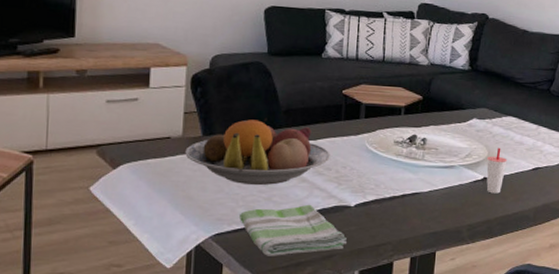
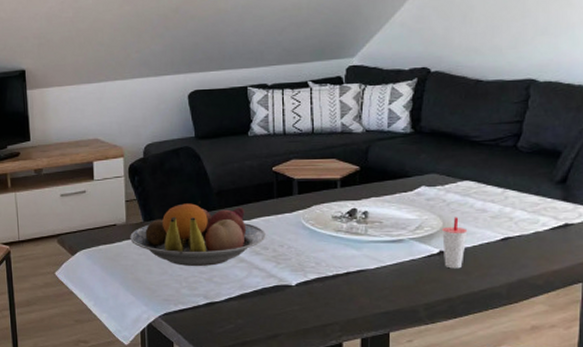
dish towel: present [240,204,347,256] -> none [184,284,291,335]

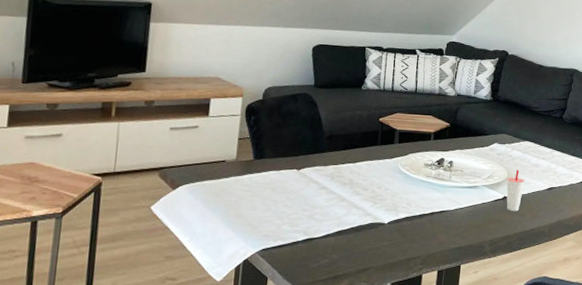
fruit bowl: present [130,200,266,267] -> none [238,143,367,205]

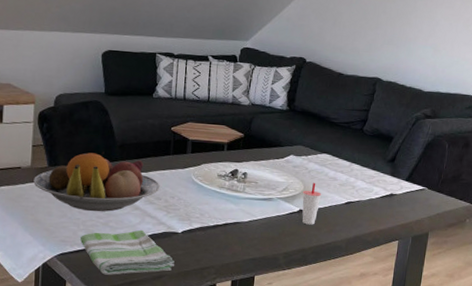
fruit bowl: none [238,143,367,205] -> present [33,151,160,212]
dish towel: none [284,221,380,270] -> present [81,230,174,275]

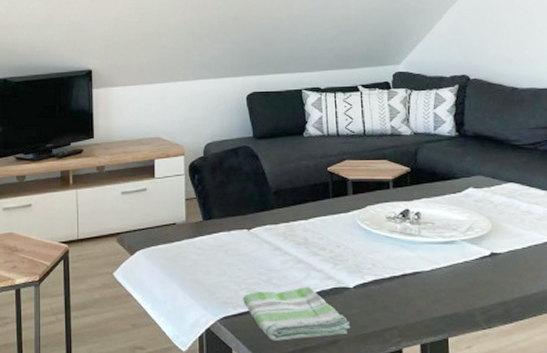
fruit bowl: present [33,151,160,212] -> none [189,200,323,268]
cup: present [302,182,322,225] -> none [492,218,516,271]

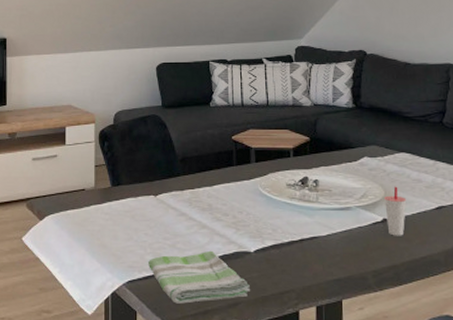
cup: none [492,218,516,271] -> present [384,186,407,236]

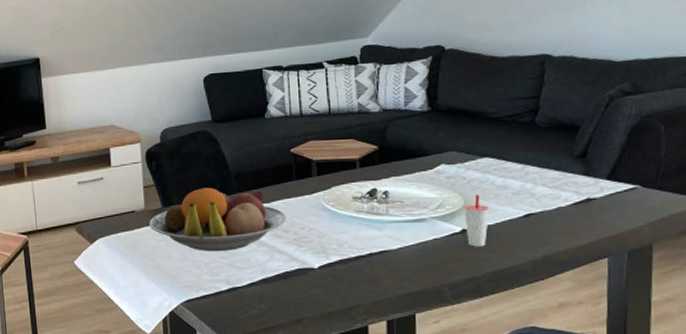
fruit bowl: none [98,167,226,233] -> present [149,184,286,252]
dish towel: present [148,250,250,304] -> none [206,268,315,321]

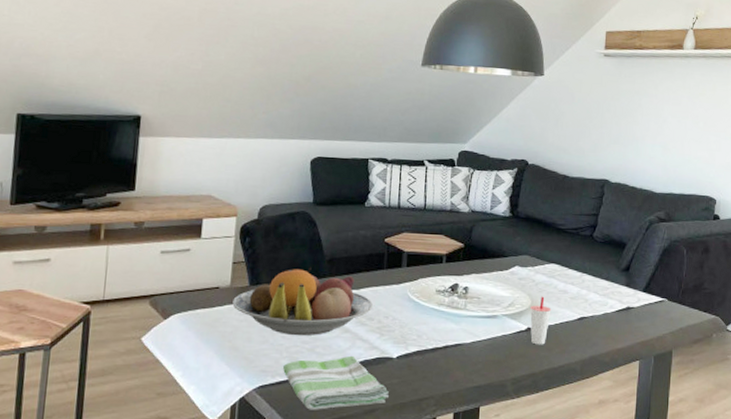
dish towel: none [206,268,315,321] -> present [283,355,389,410]

